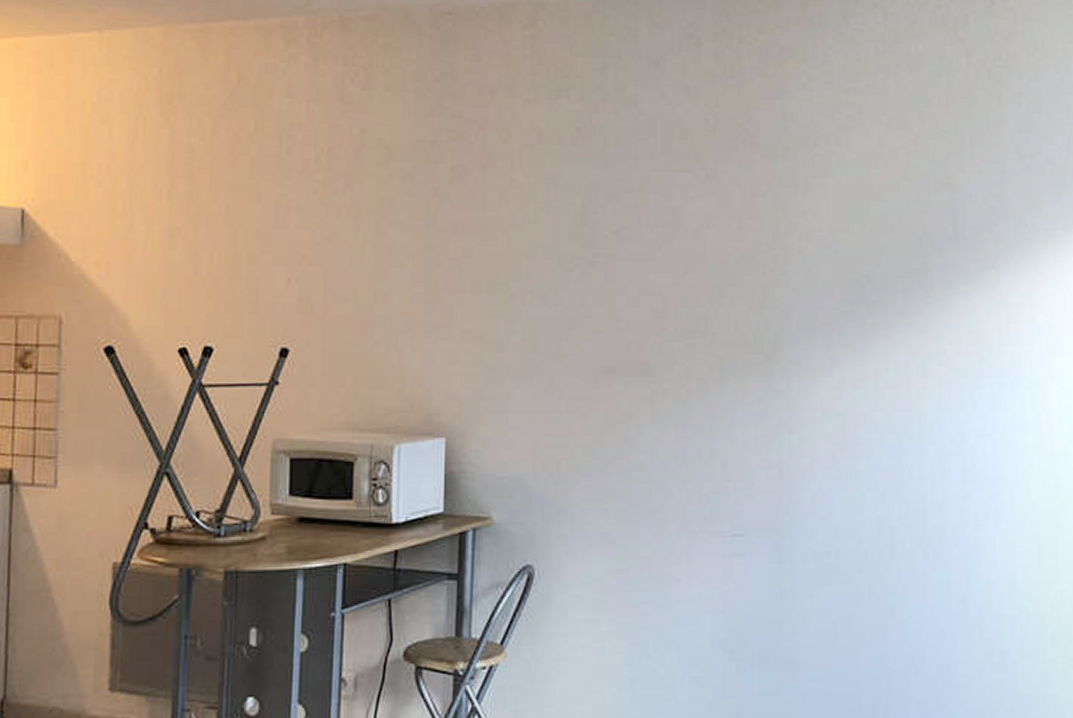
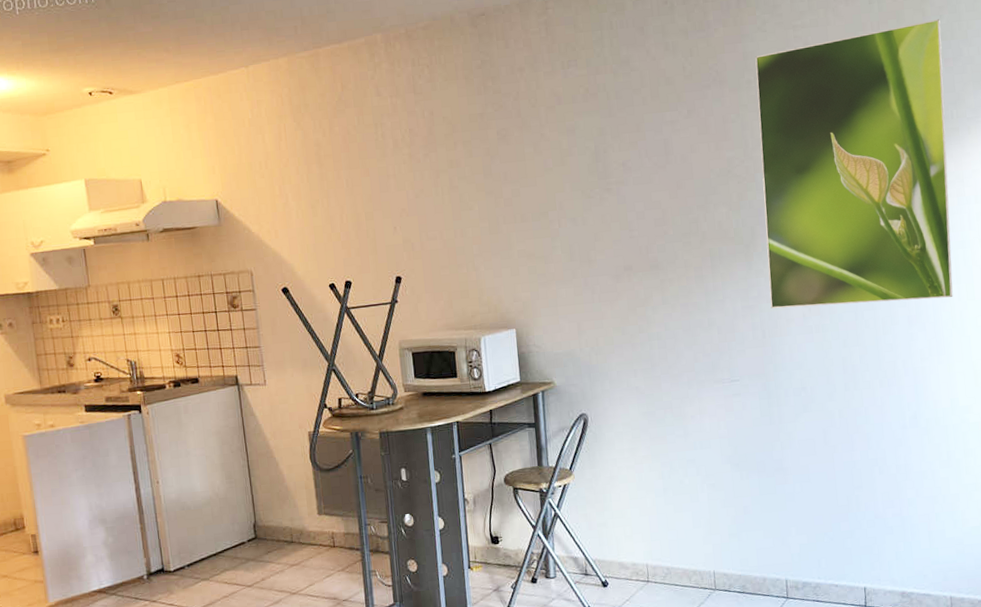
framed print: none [792,106,1019,449] -> present [755,18,953,309]

